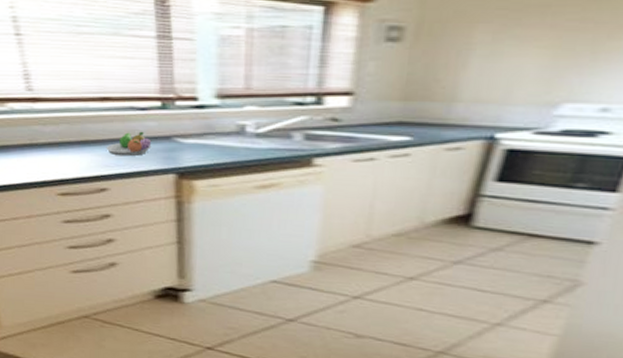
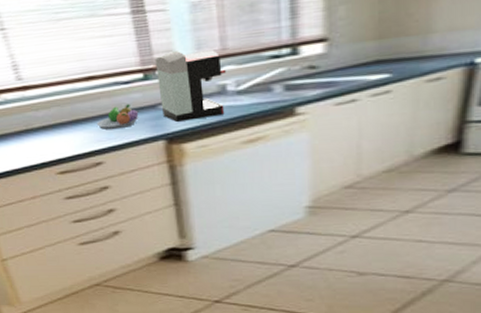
coffee maker: none [175,83,248,158] -> present [155,50,227,123]

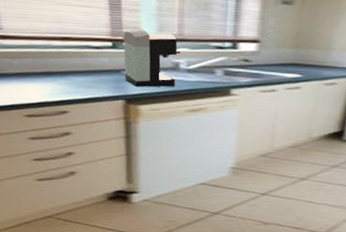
fruit bowl: present [96,103,139,130] -> none [66,65,105,85]

